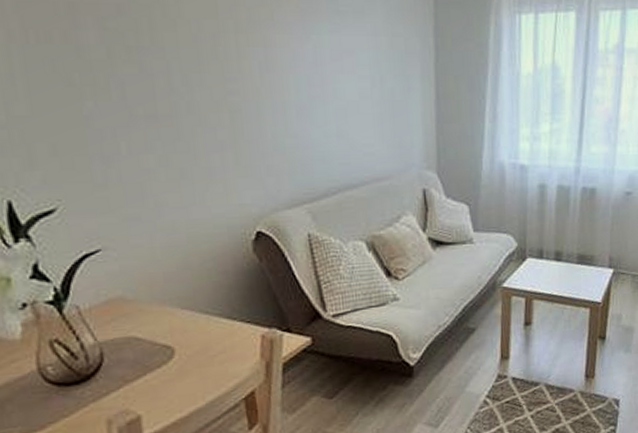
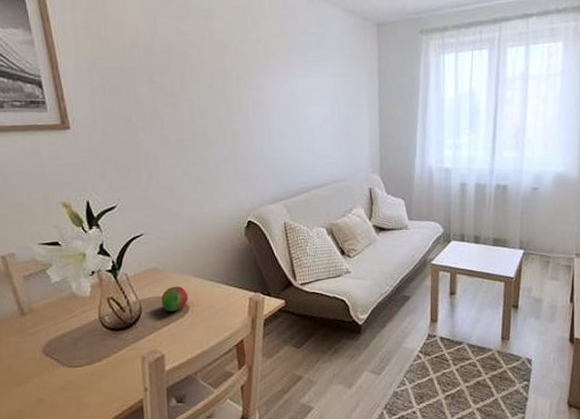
fruit: none [132,321,174,357] -> present [161,286,189,311]

